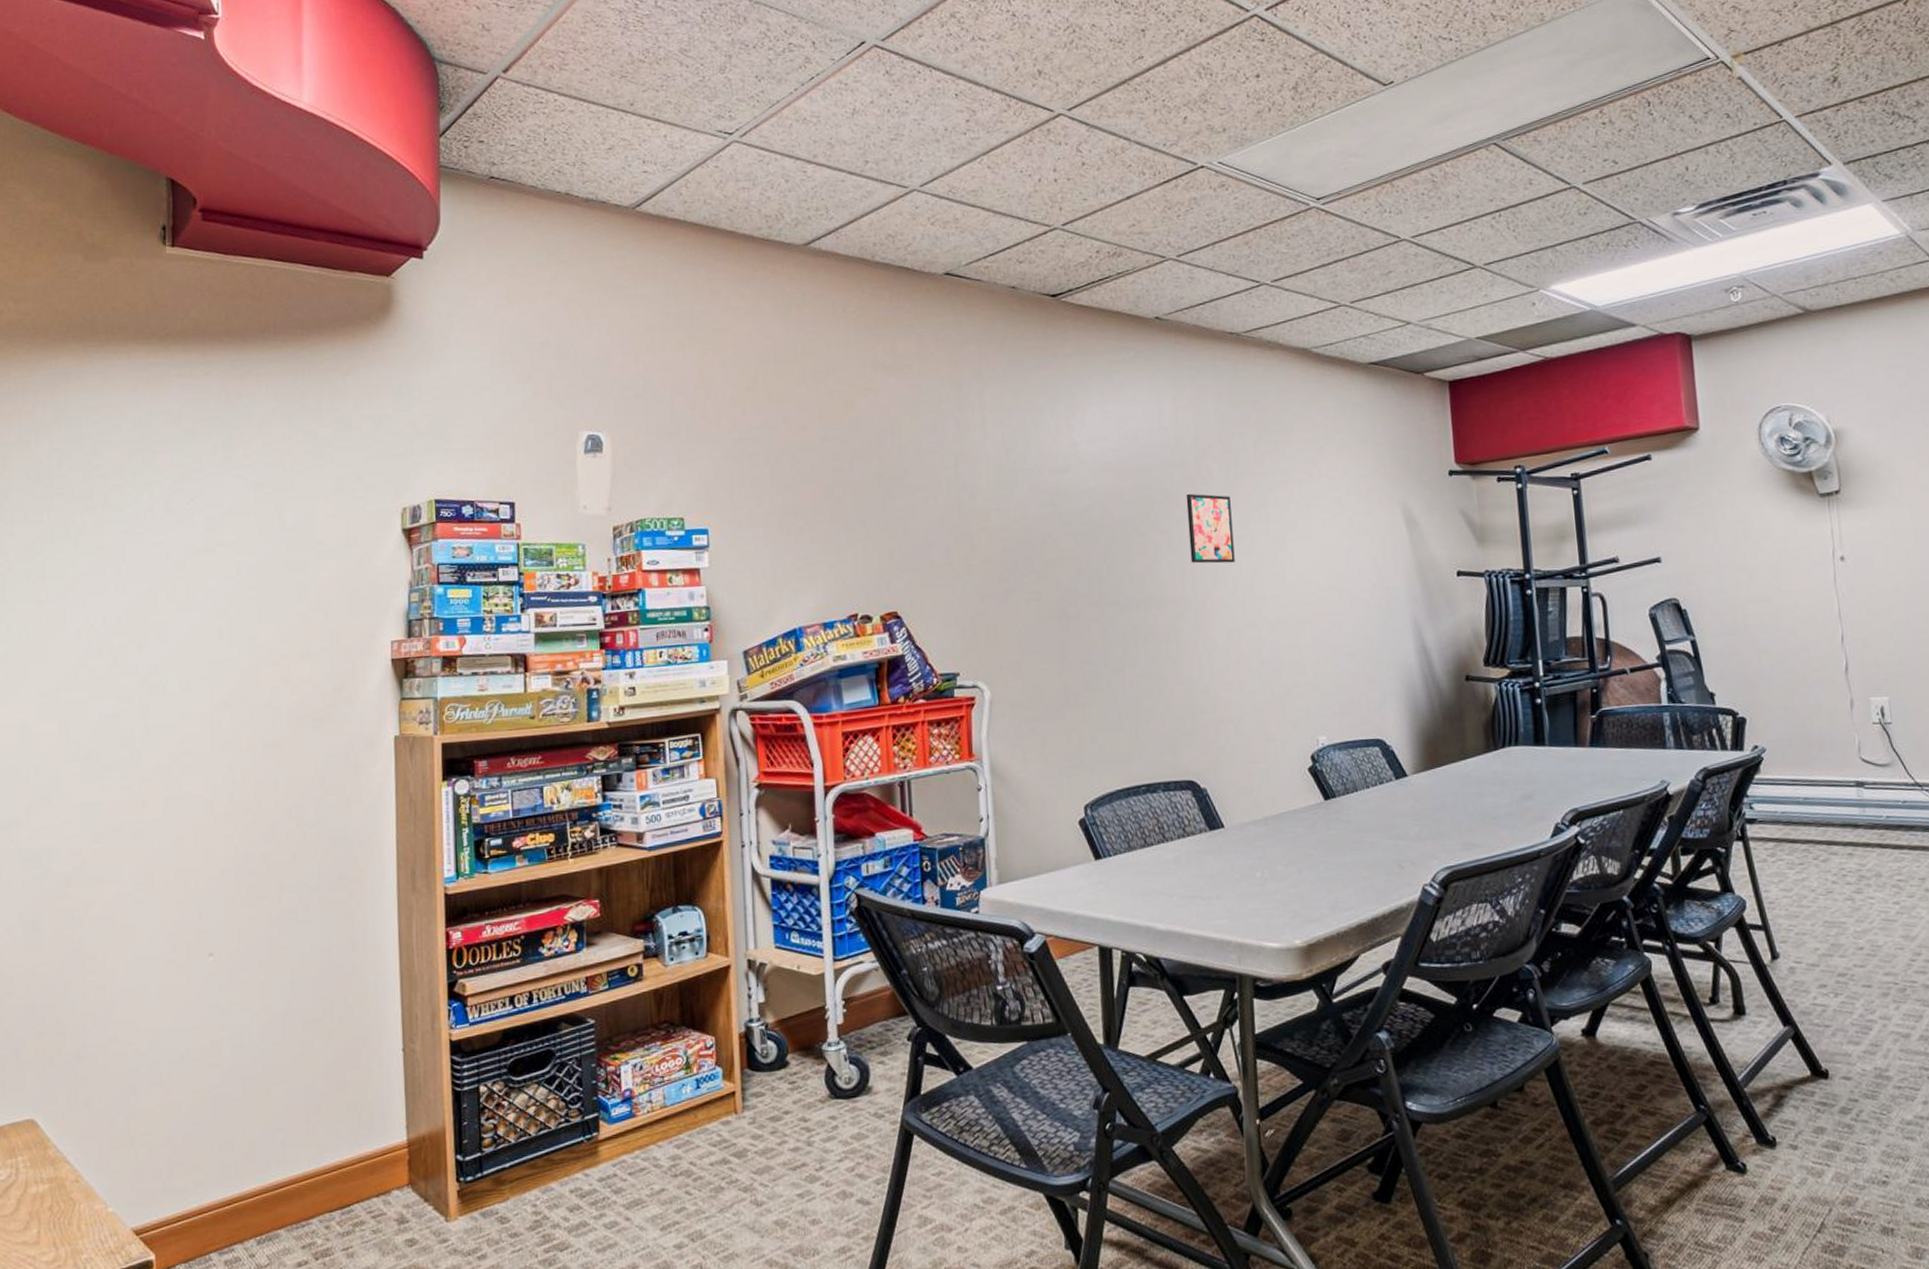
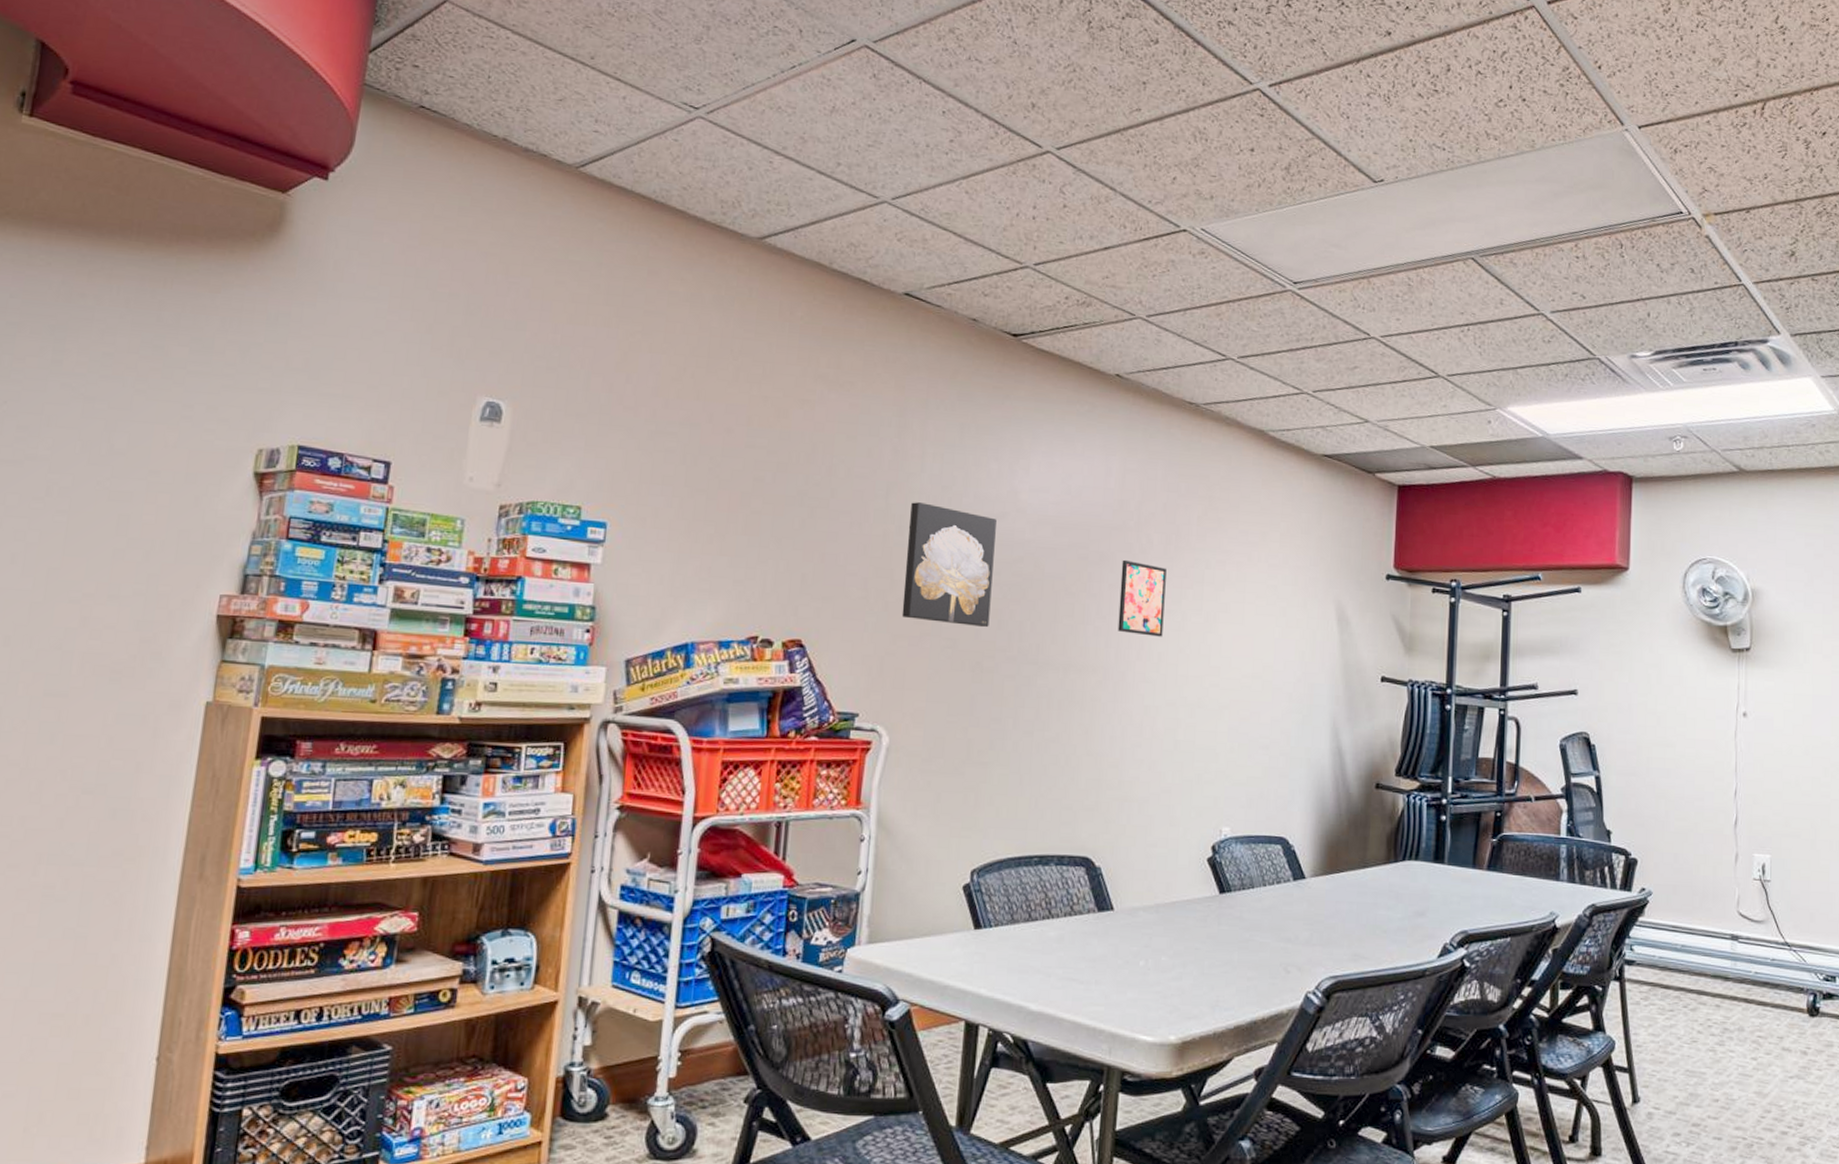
wall art: none [979,468,1068,579] -> present [901,502,997,628]

